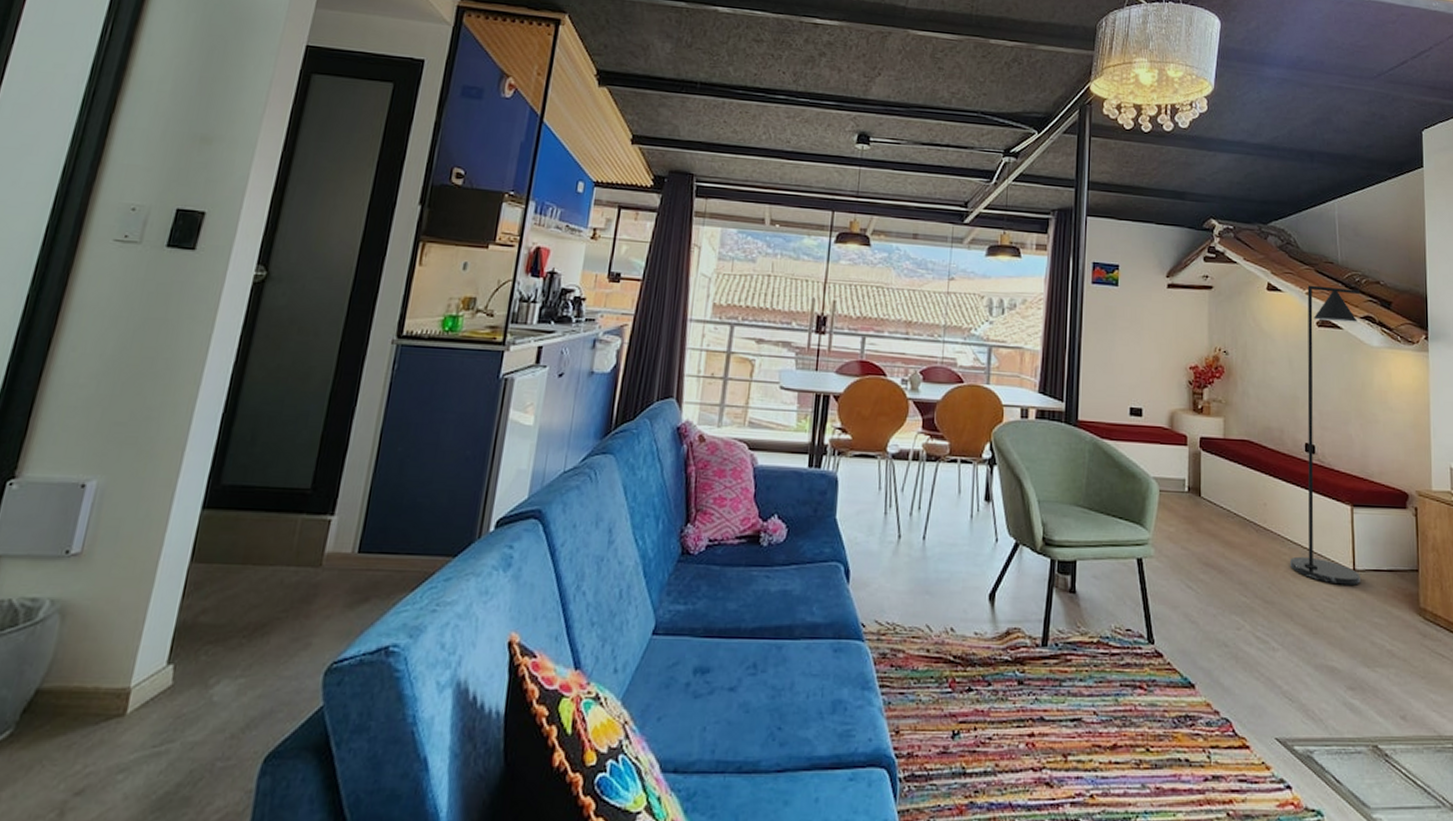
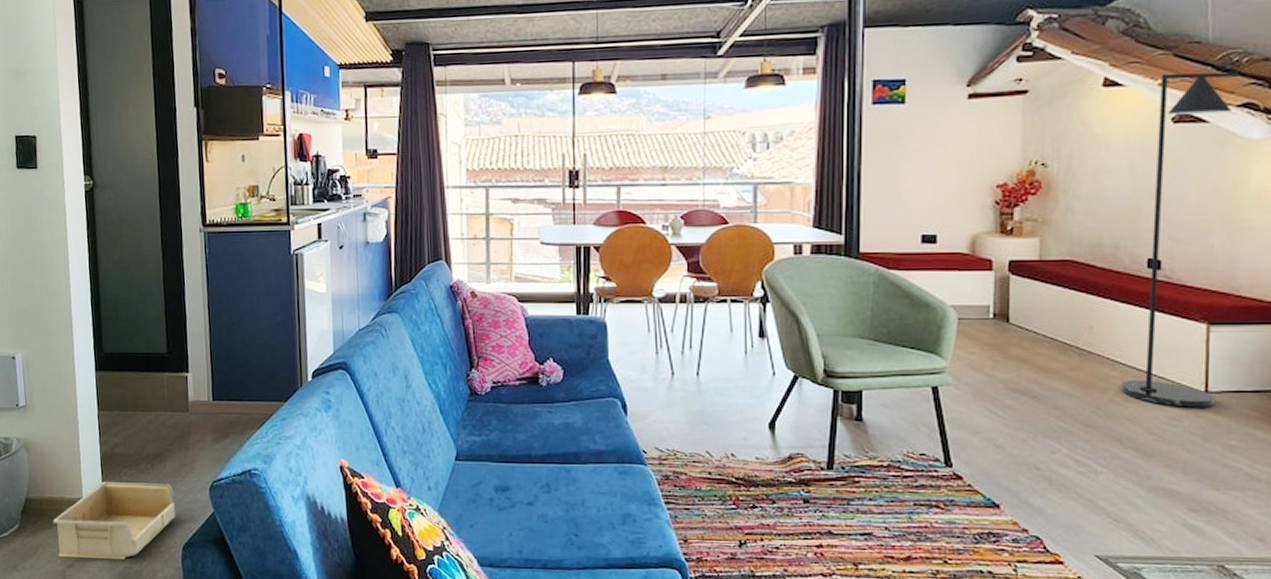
storage bin: none [62,664,272,780] -> present [53,482,175,559]

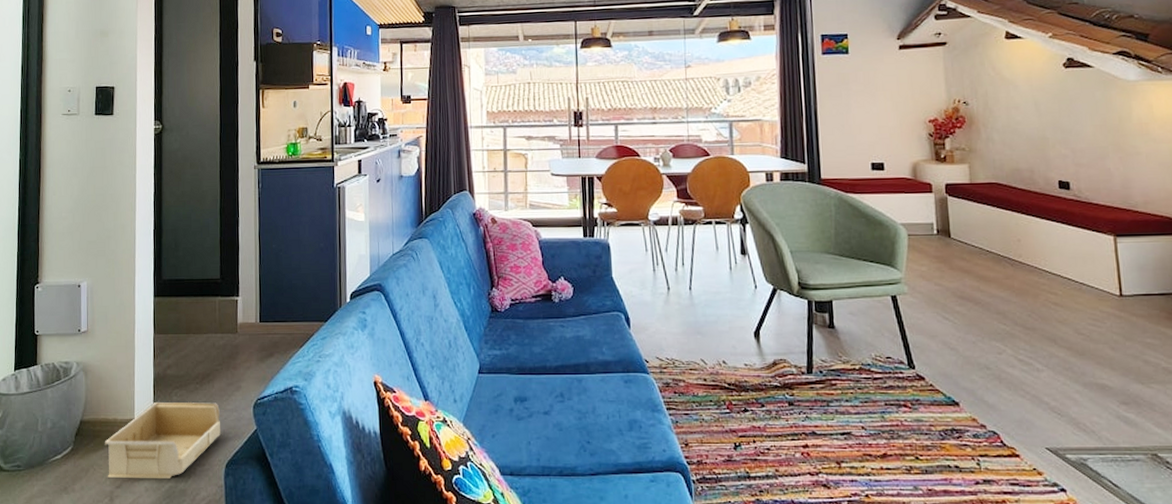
floor lamp: present [1121,72,1240,408] -> none [1050,26,1129,310]

